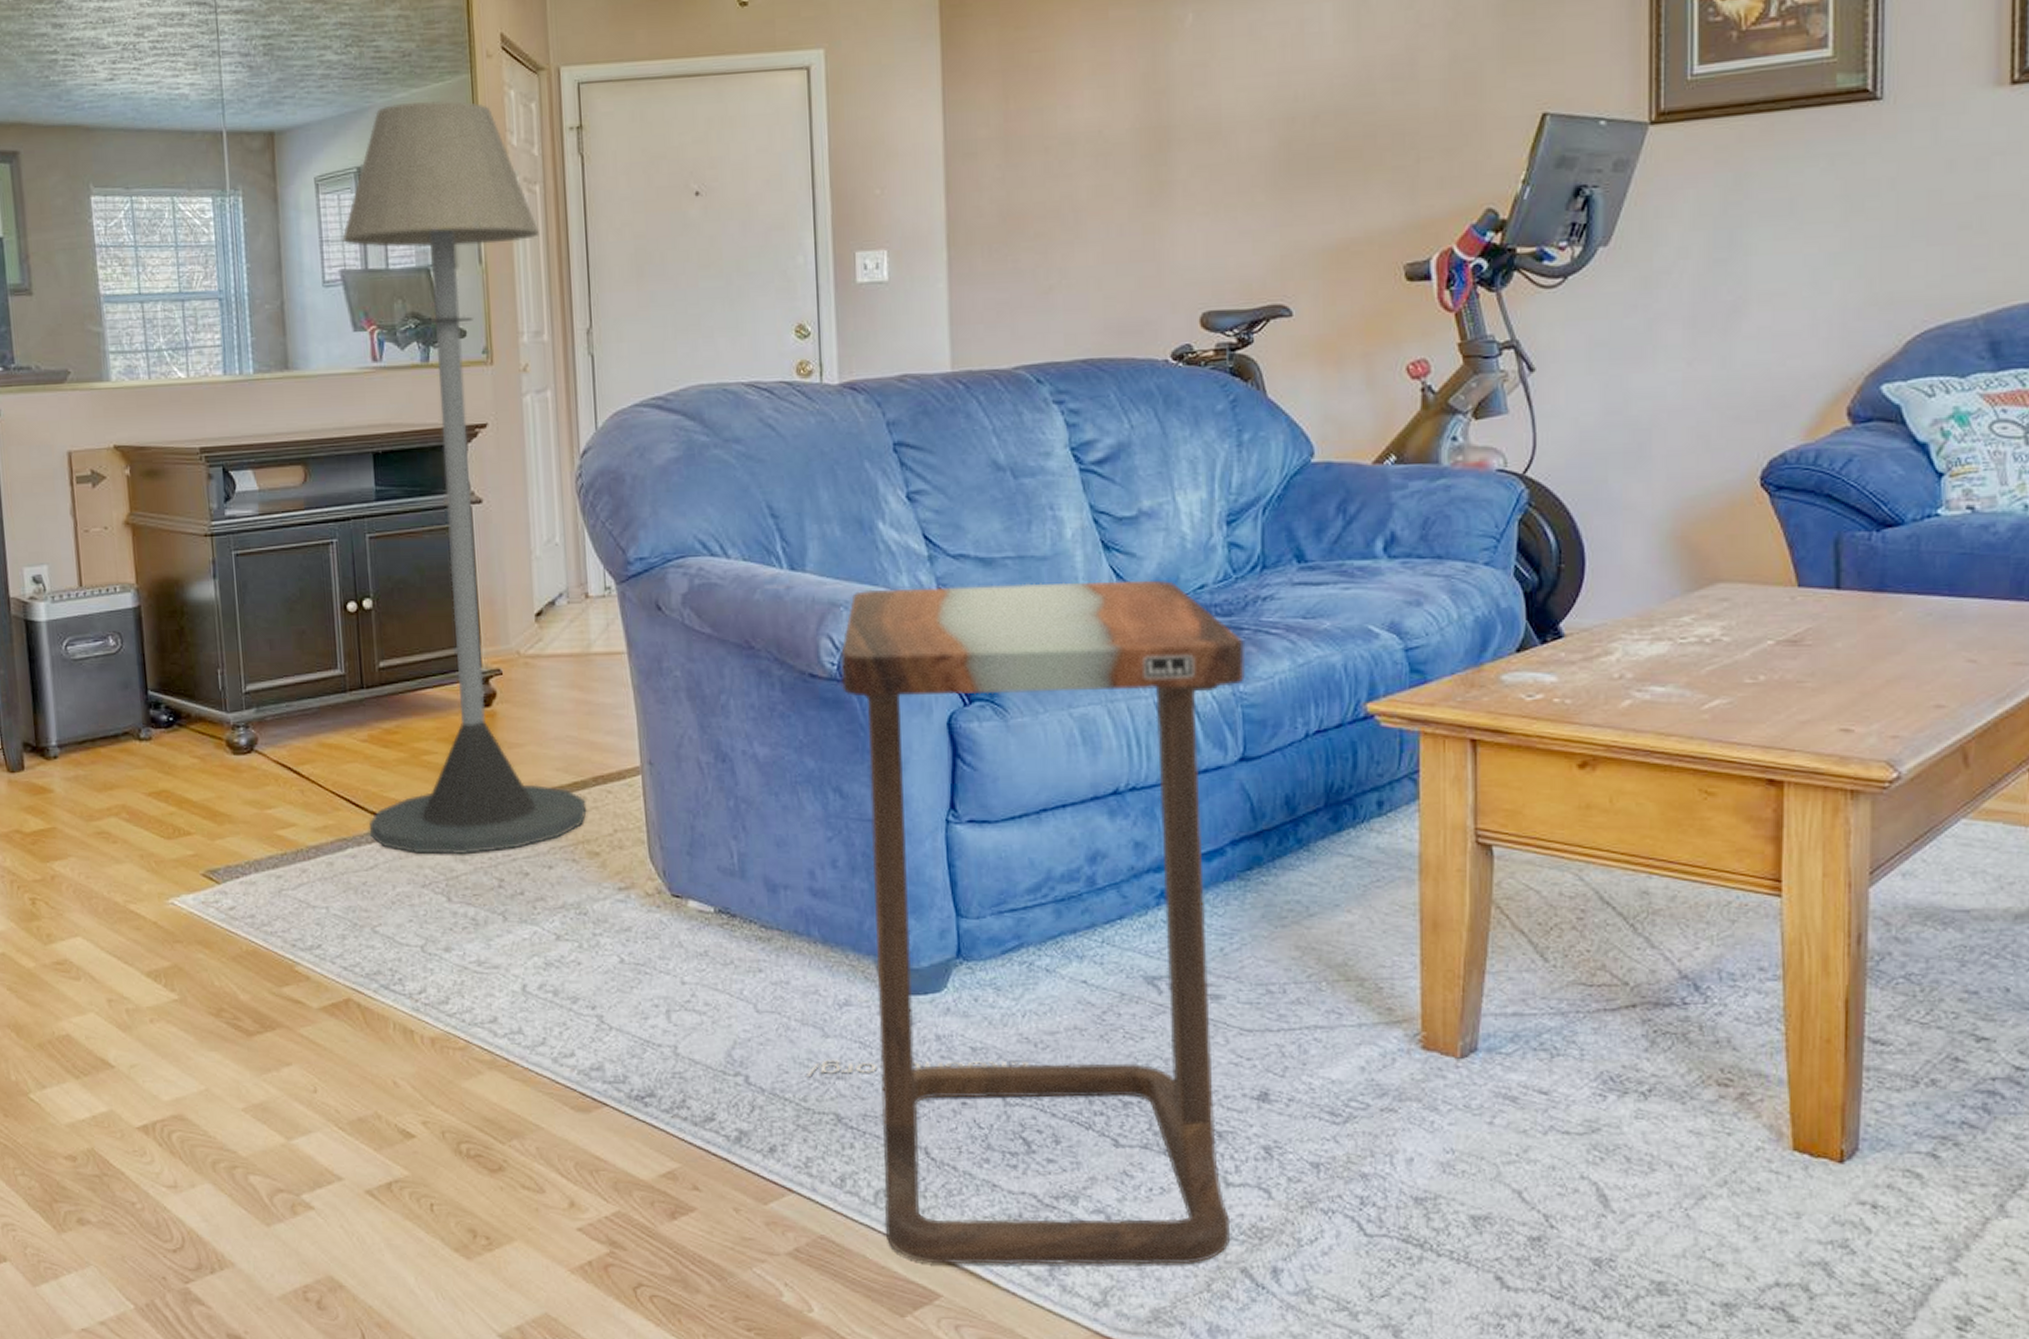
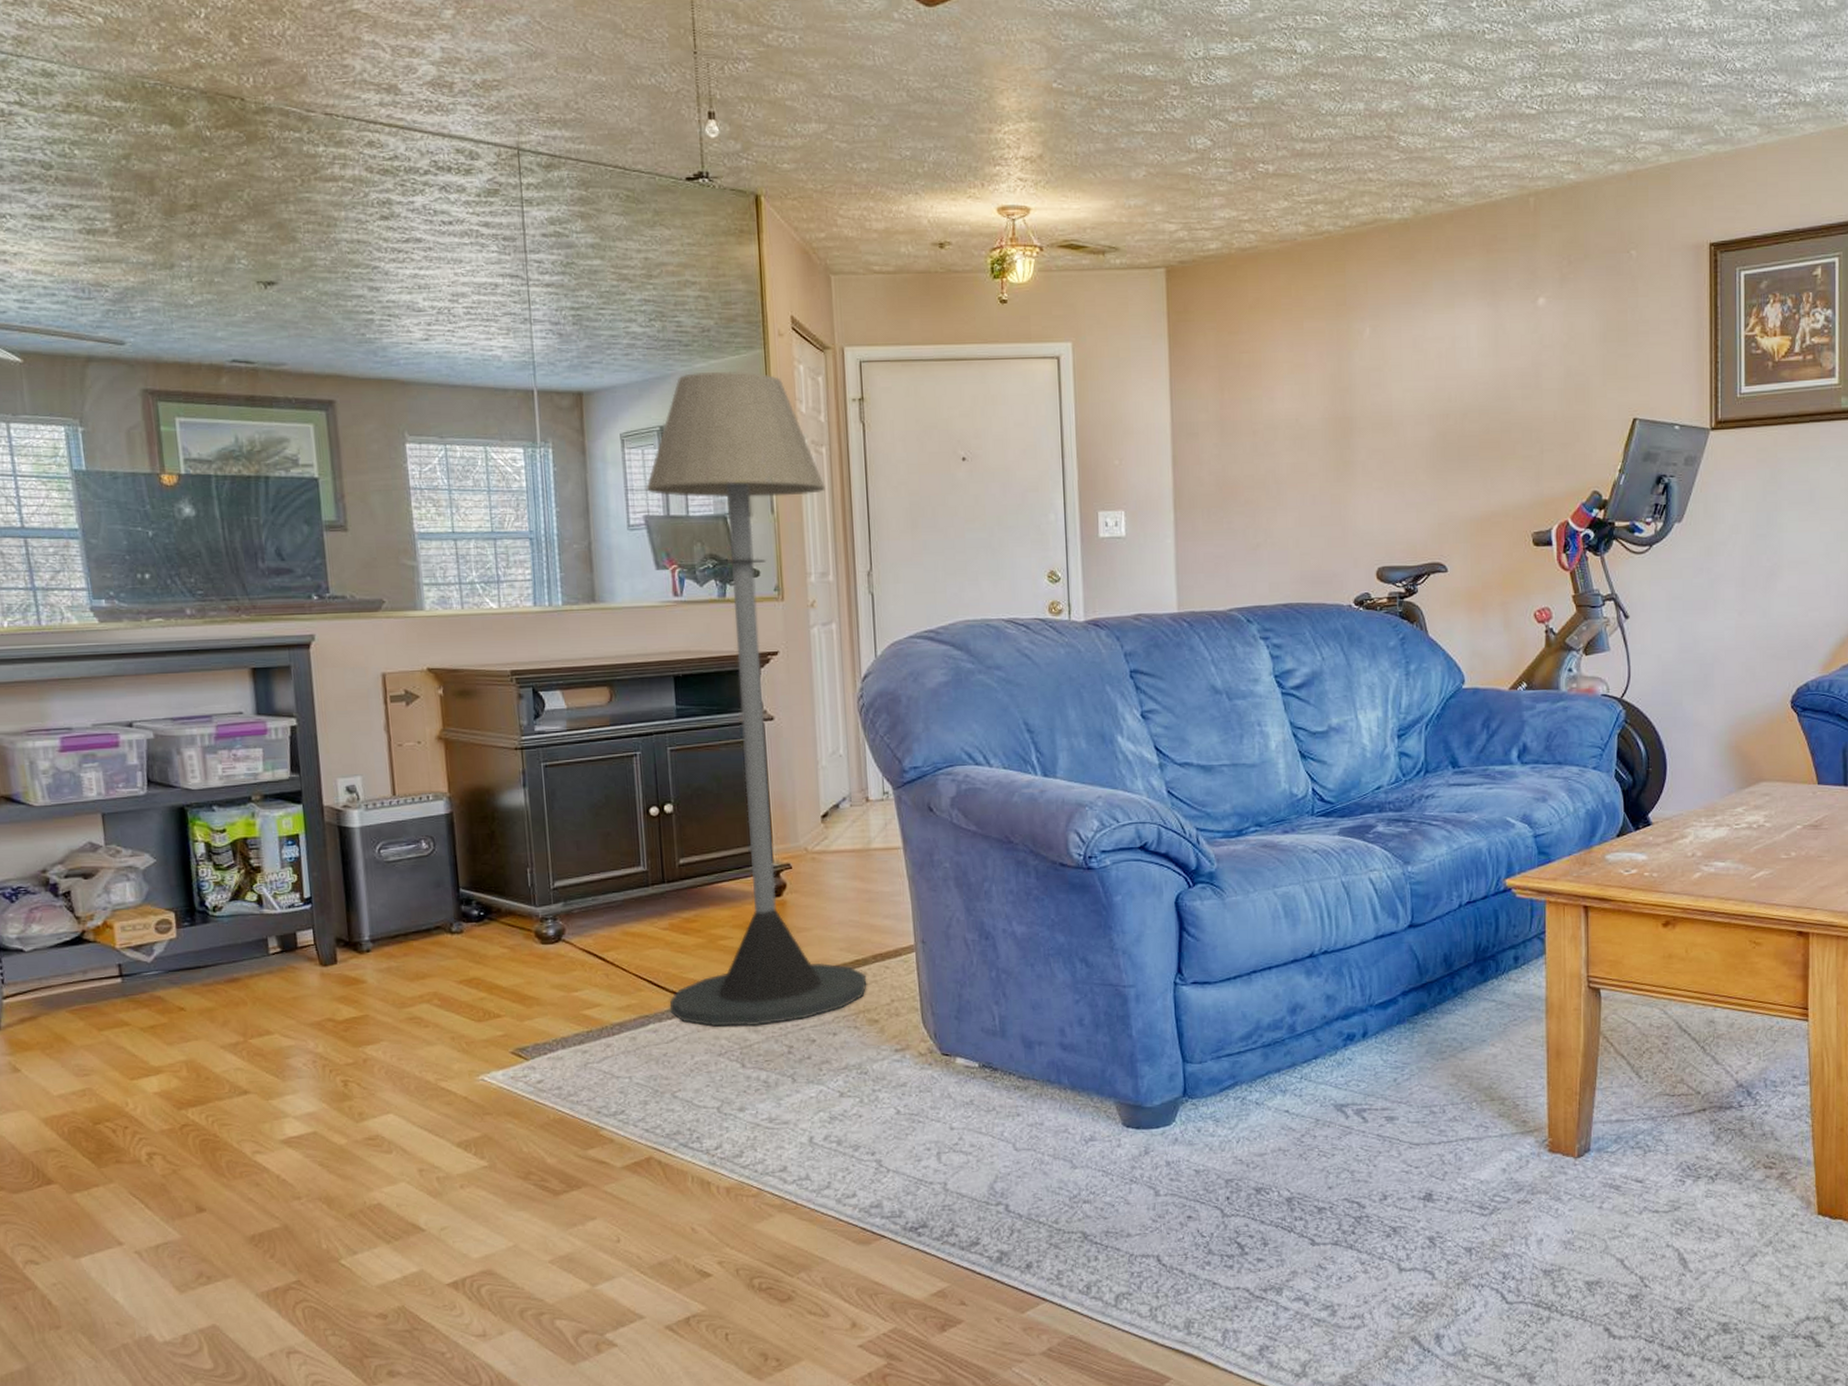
side table: present [806,580,1245,1265] -> none [1058,783,1412,1352]

